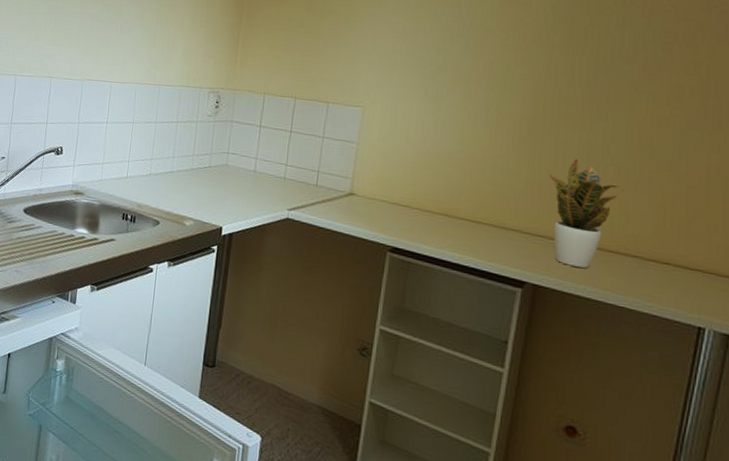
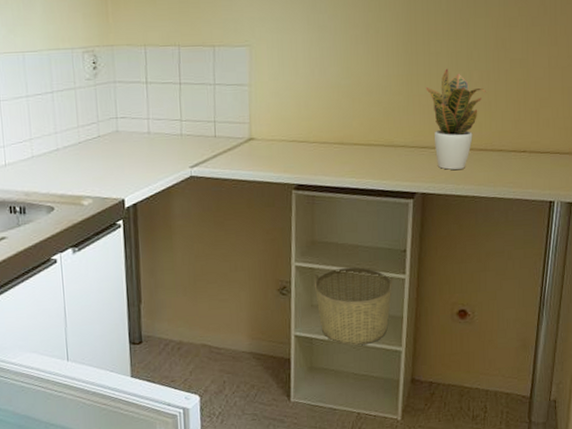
basket: none [397,342,489,434] -> present [313,267,393,346]

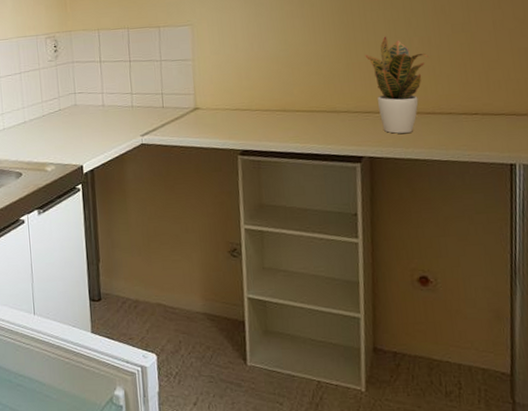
basket: present [313,267,393,346] -> none [263,231,346,310]

